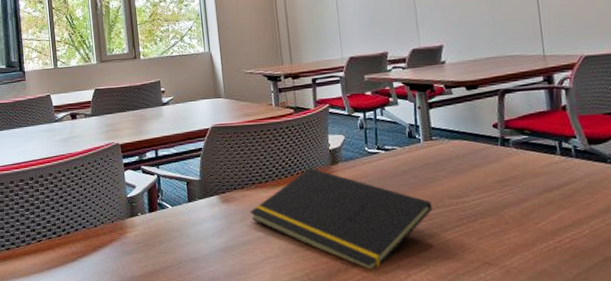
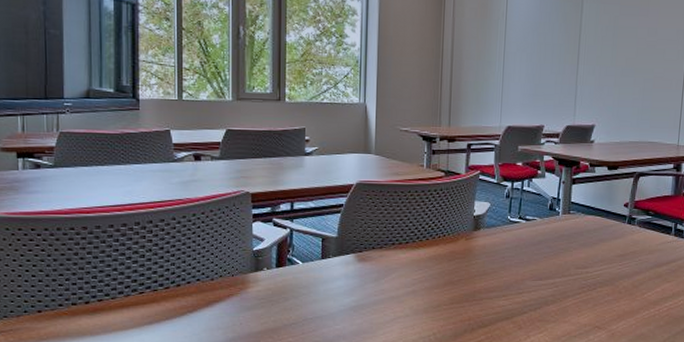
notepad: present [249,168,432,269] -> none [385,232,560,330]

